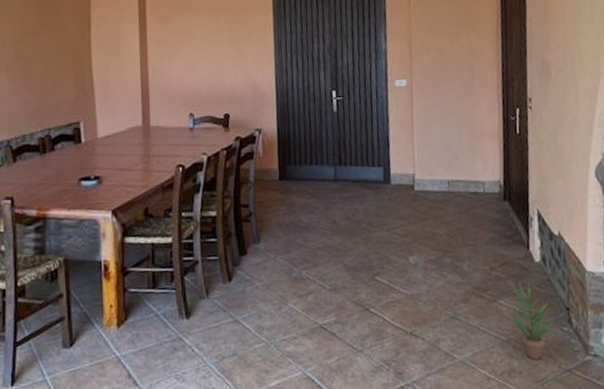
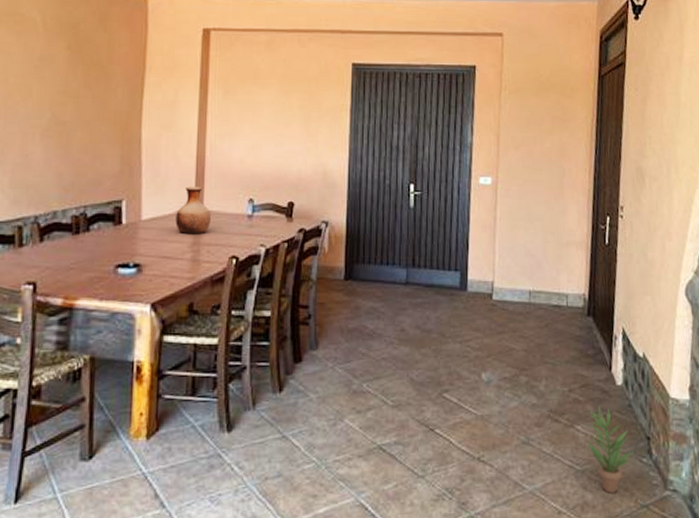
vase: none [127,105,158,149] -> present [175,186,211,235]

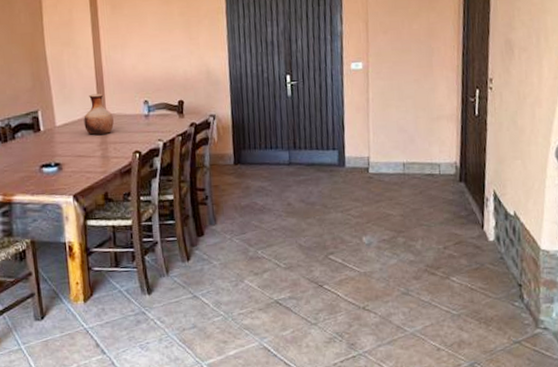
potted plant: present [588,404,635,493] -> none [463,258,507,333]

